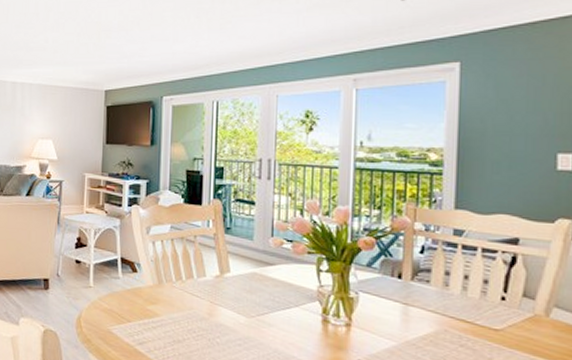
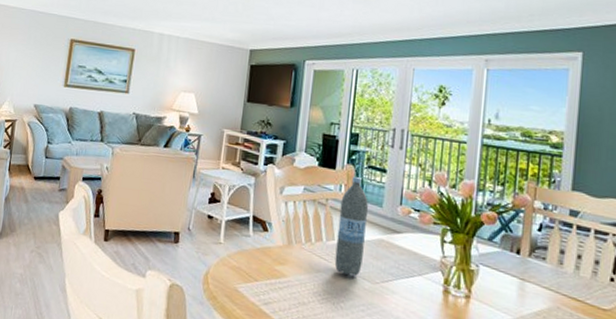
water bottle: none [207,210,239,311] -> present [334,176,369,276]

